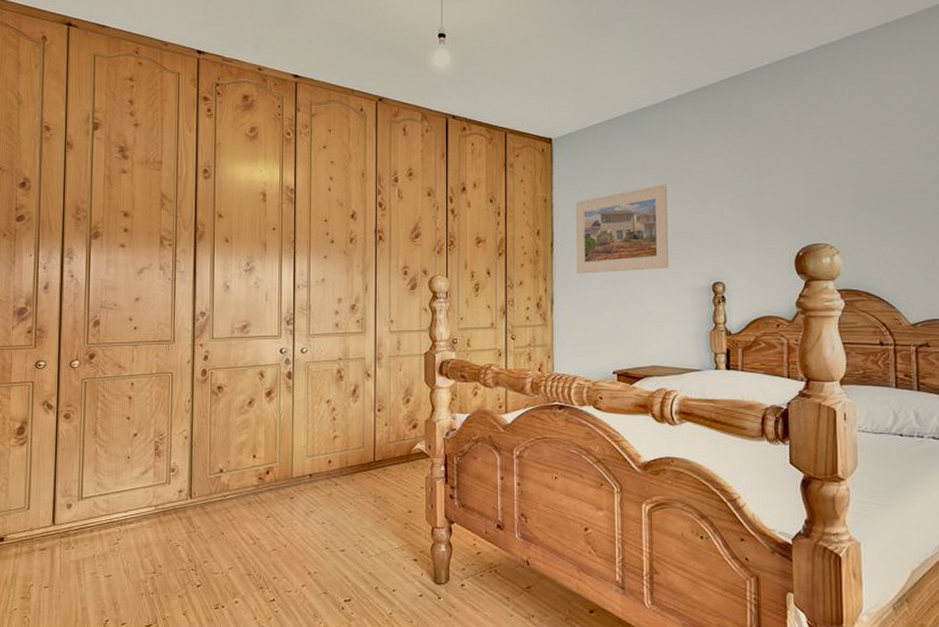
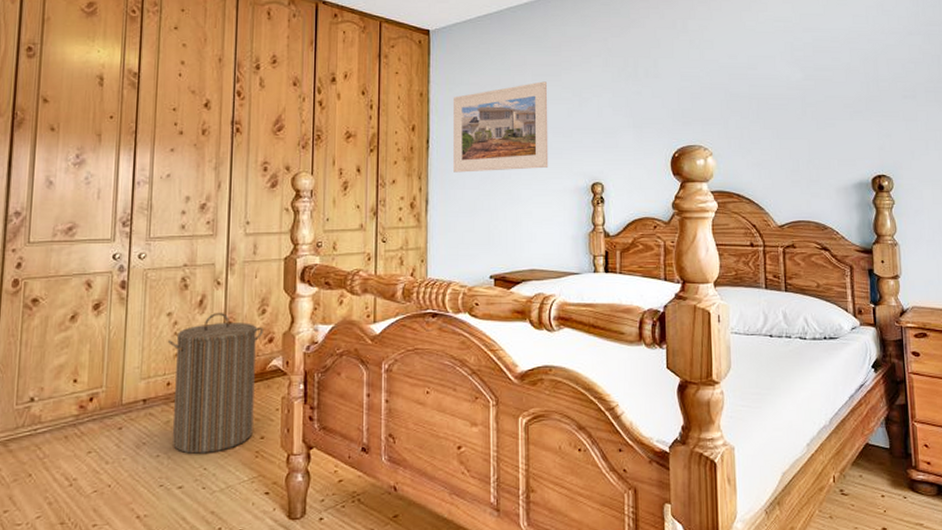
laundry hamper: none [327,400,408,523] -> present [167,312,264,454]

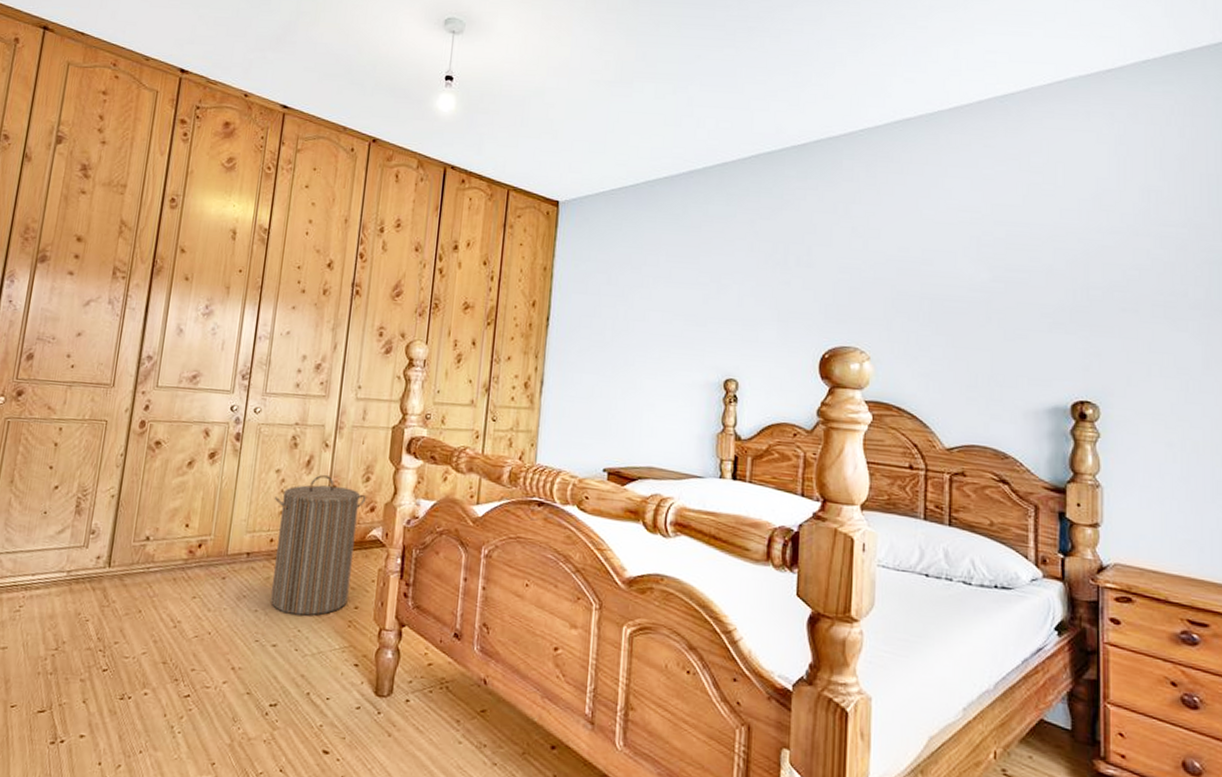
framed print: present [452,81,549,173] -> none [573,263,683,358]

